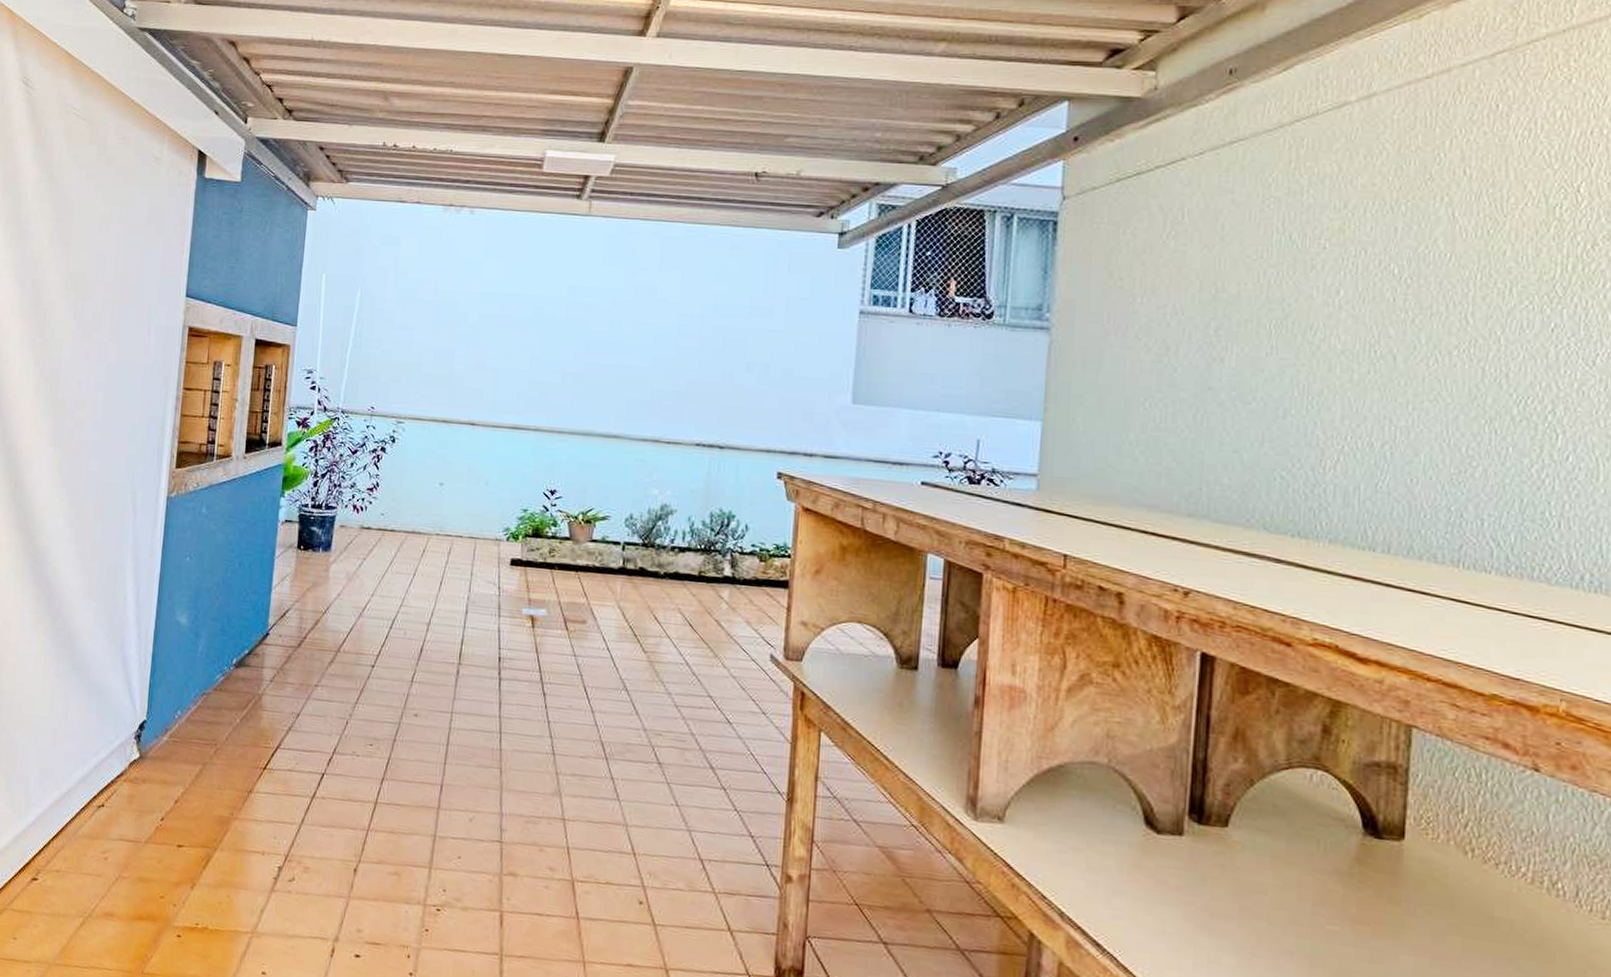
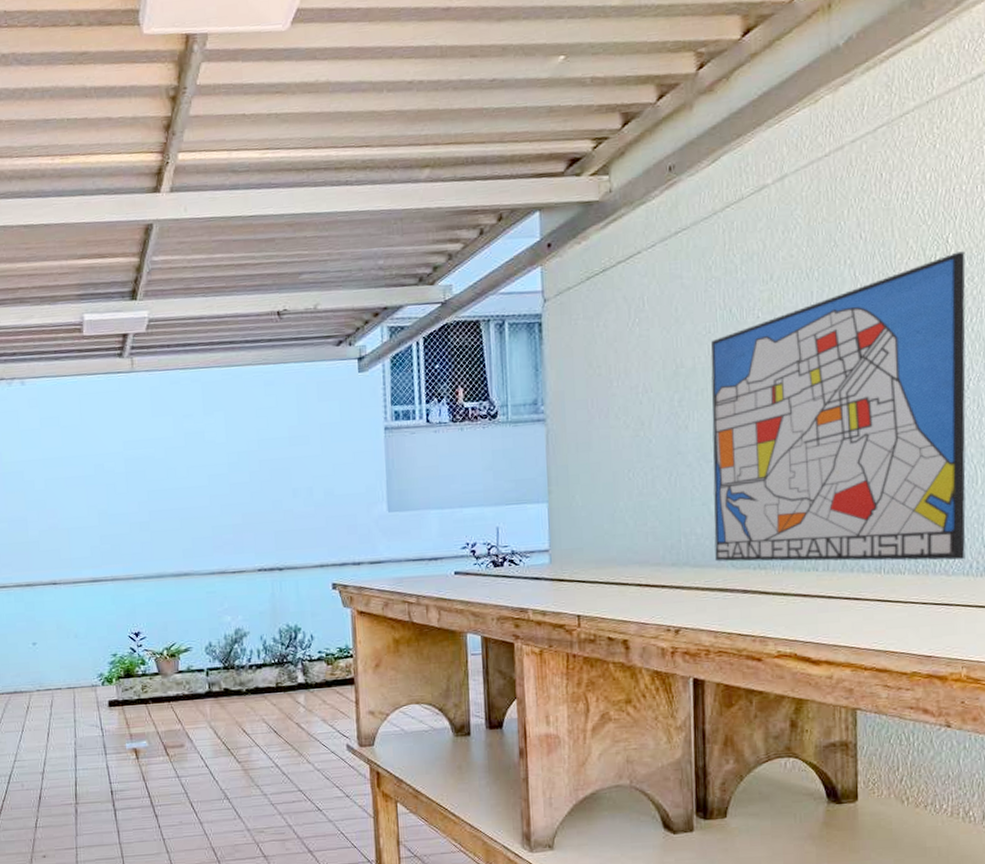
wall art: none [1243,204,1601,569] -> present [710,251,966,562]

